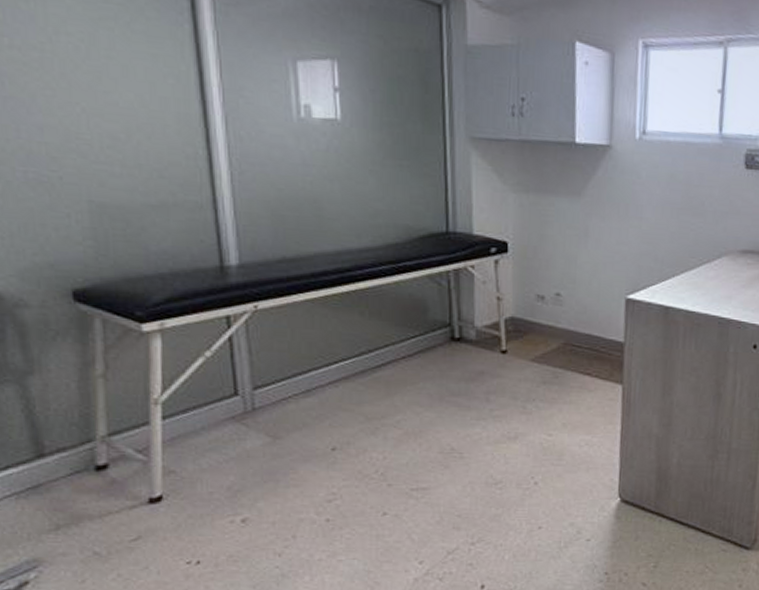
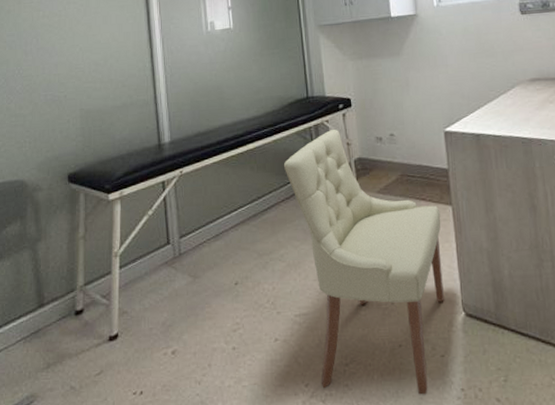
chair: none [406,278,608,577] -> present [283,129,444,395]

